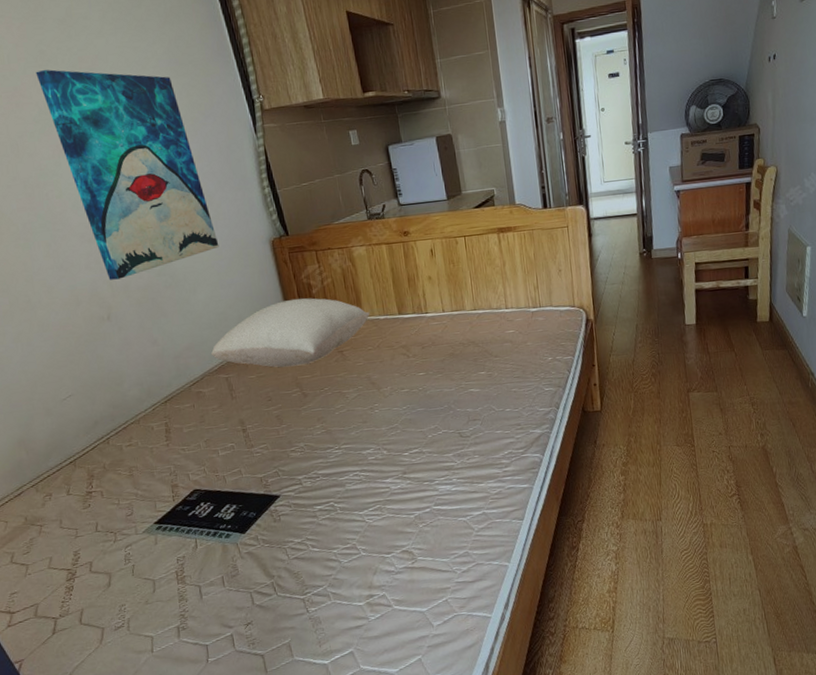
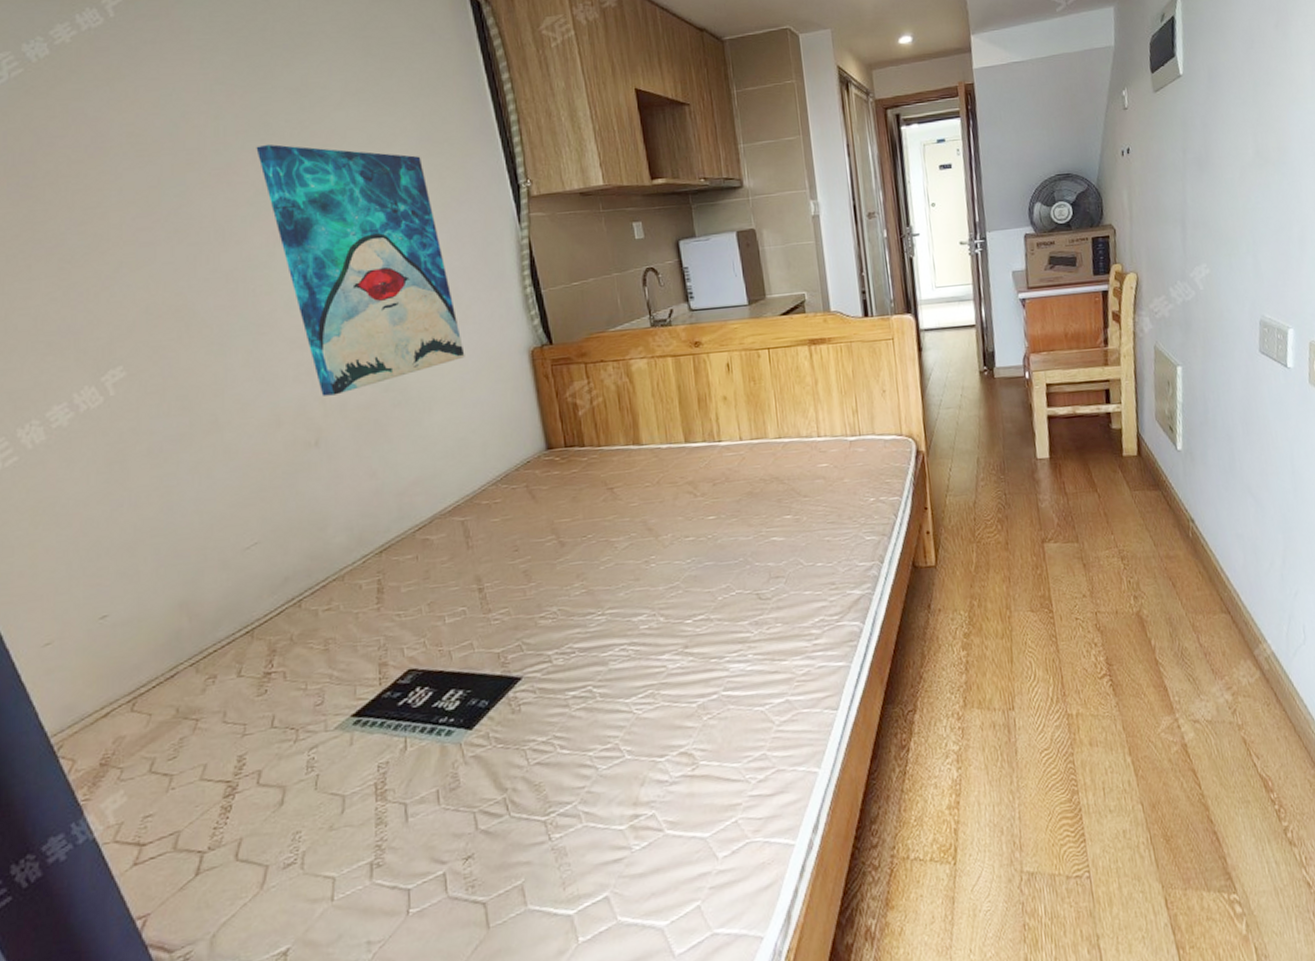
pillow: present [210,298,370,368] -> none [444,421,649,508]

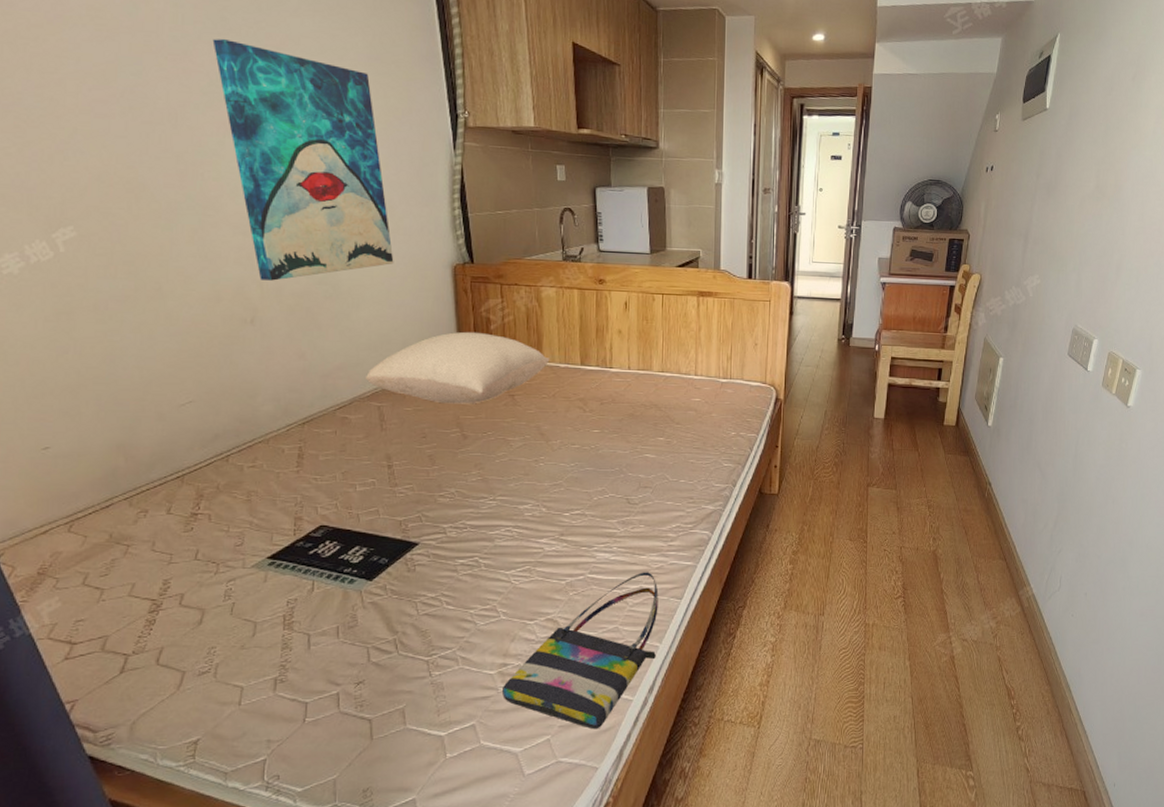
pillow: none [444,421,649,508] -> present [364,331,550,404]
tote bag: none [637,680,816,888] -> present [502,572,658,730]

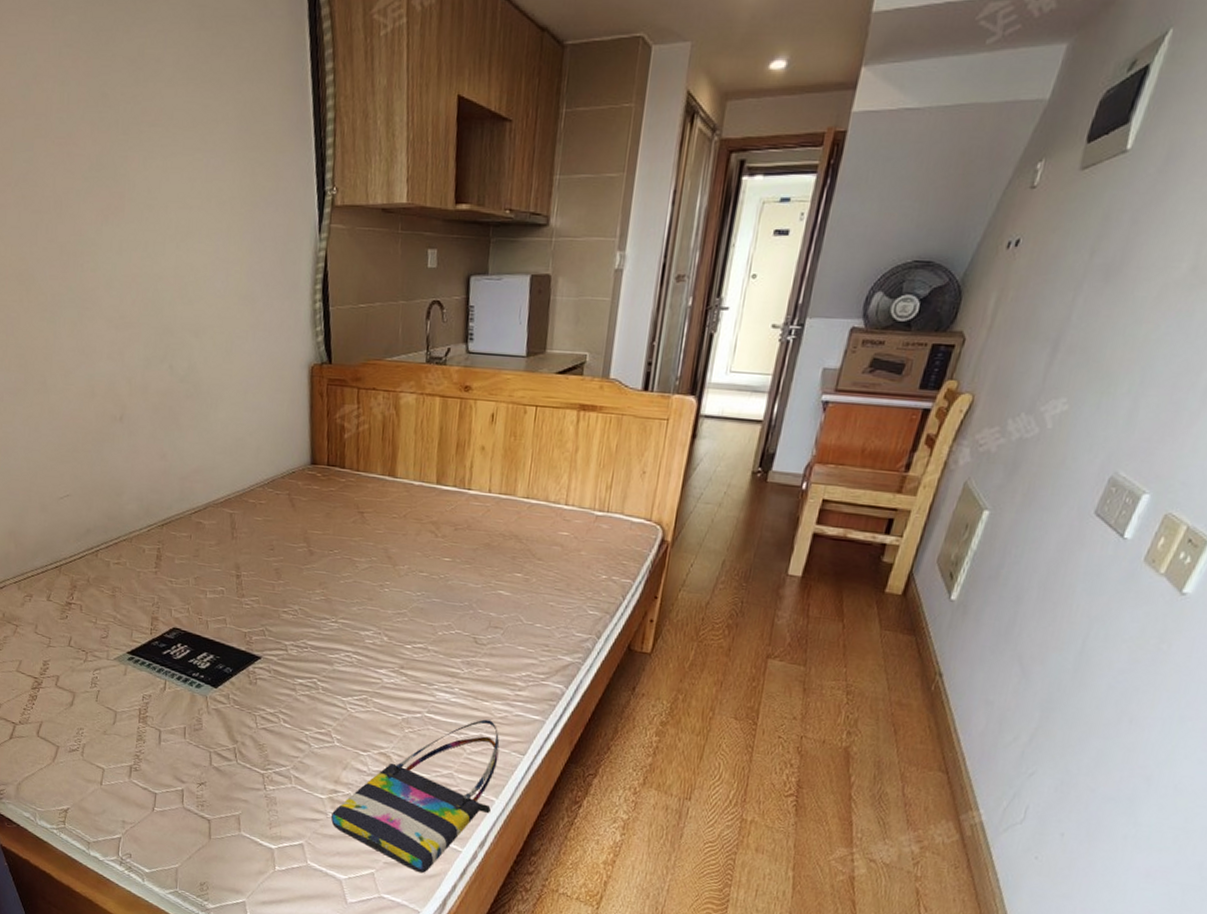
wall art: present [212,38,394,281] -> none [94,117,253,378]
pillow: present [364,331,550,404] -> none [219,439,404,519]

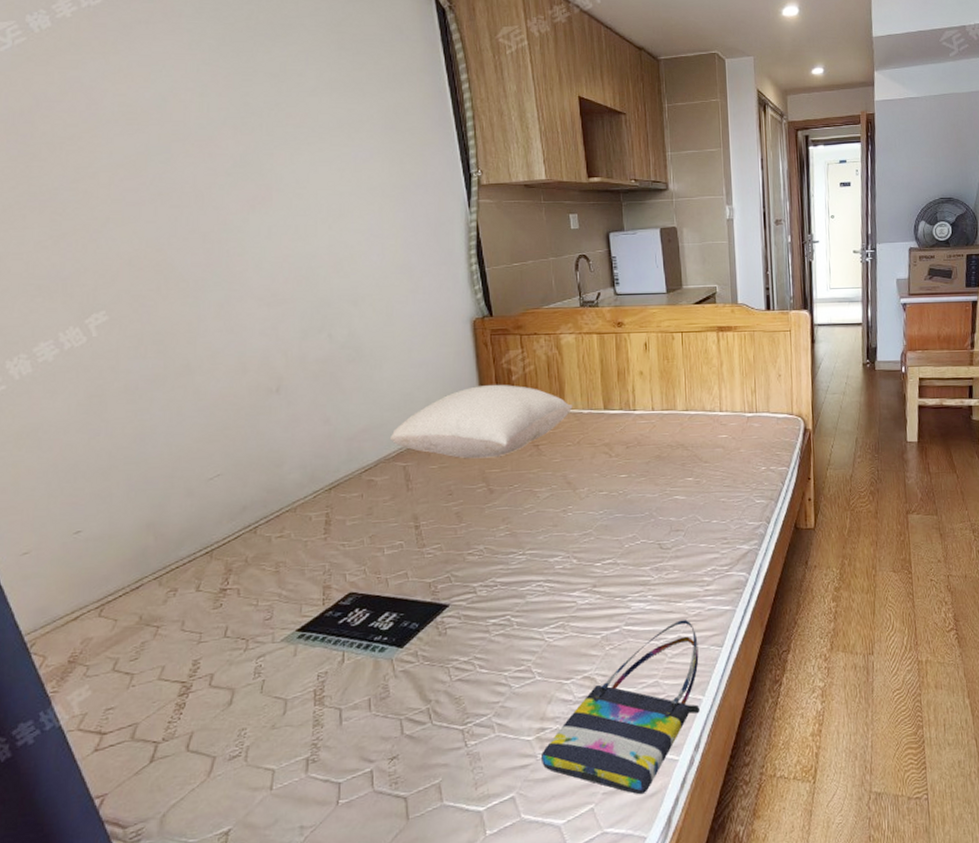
pillow: none [219,439,404,519] -> present [389,384,573,459]

